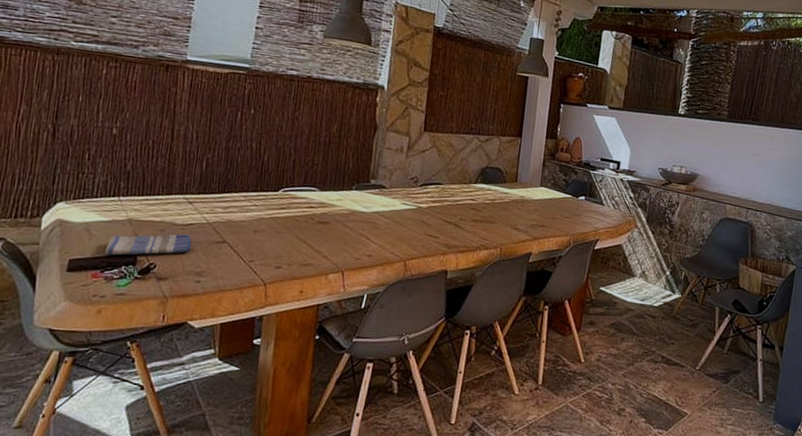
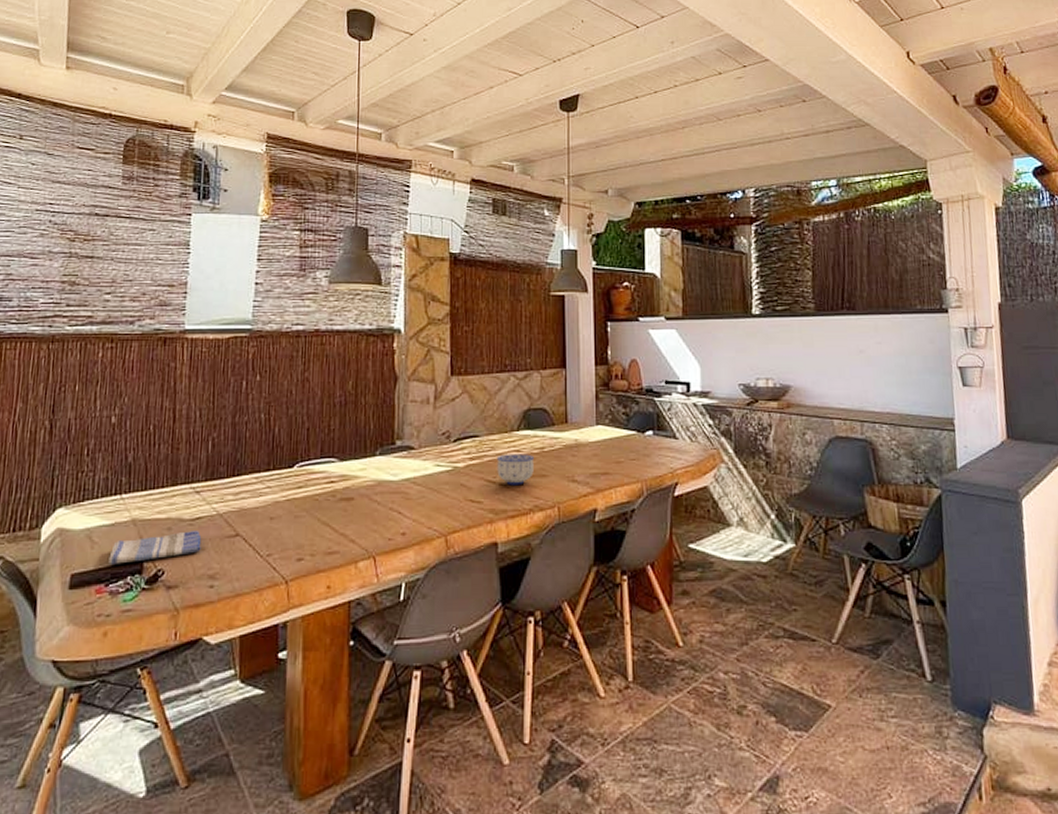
bowl: none [454,201,486,228] -> present [497,454,534,486]

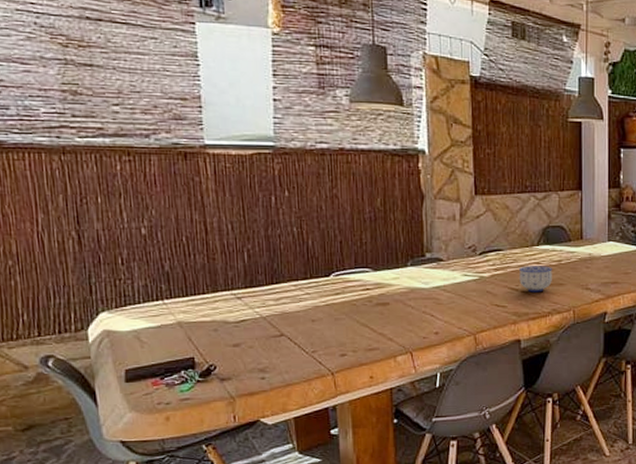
dish towel: present [108,531,202,564] -> none [160,332,249,361]

